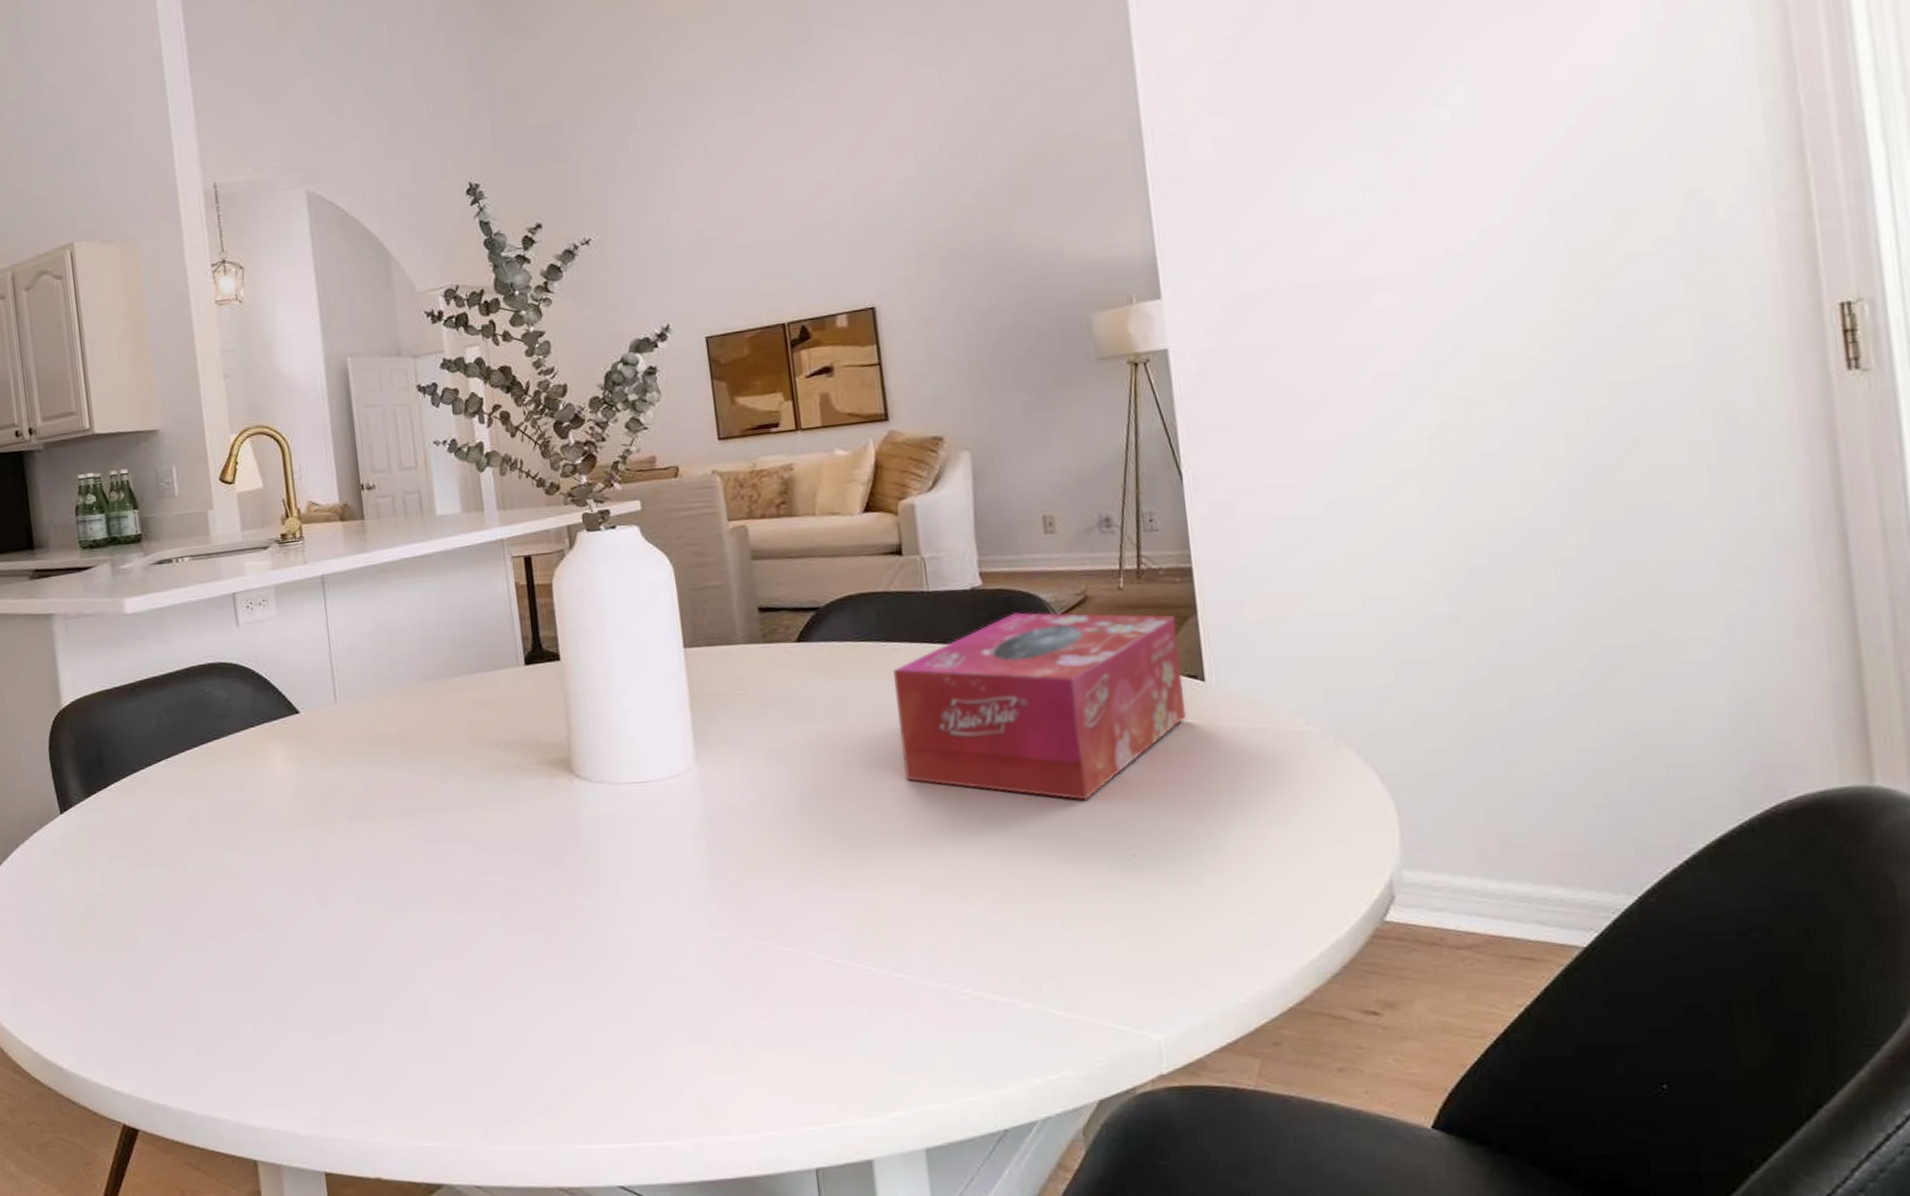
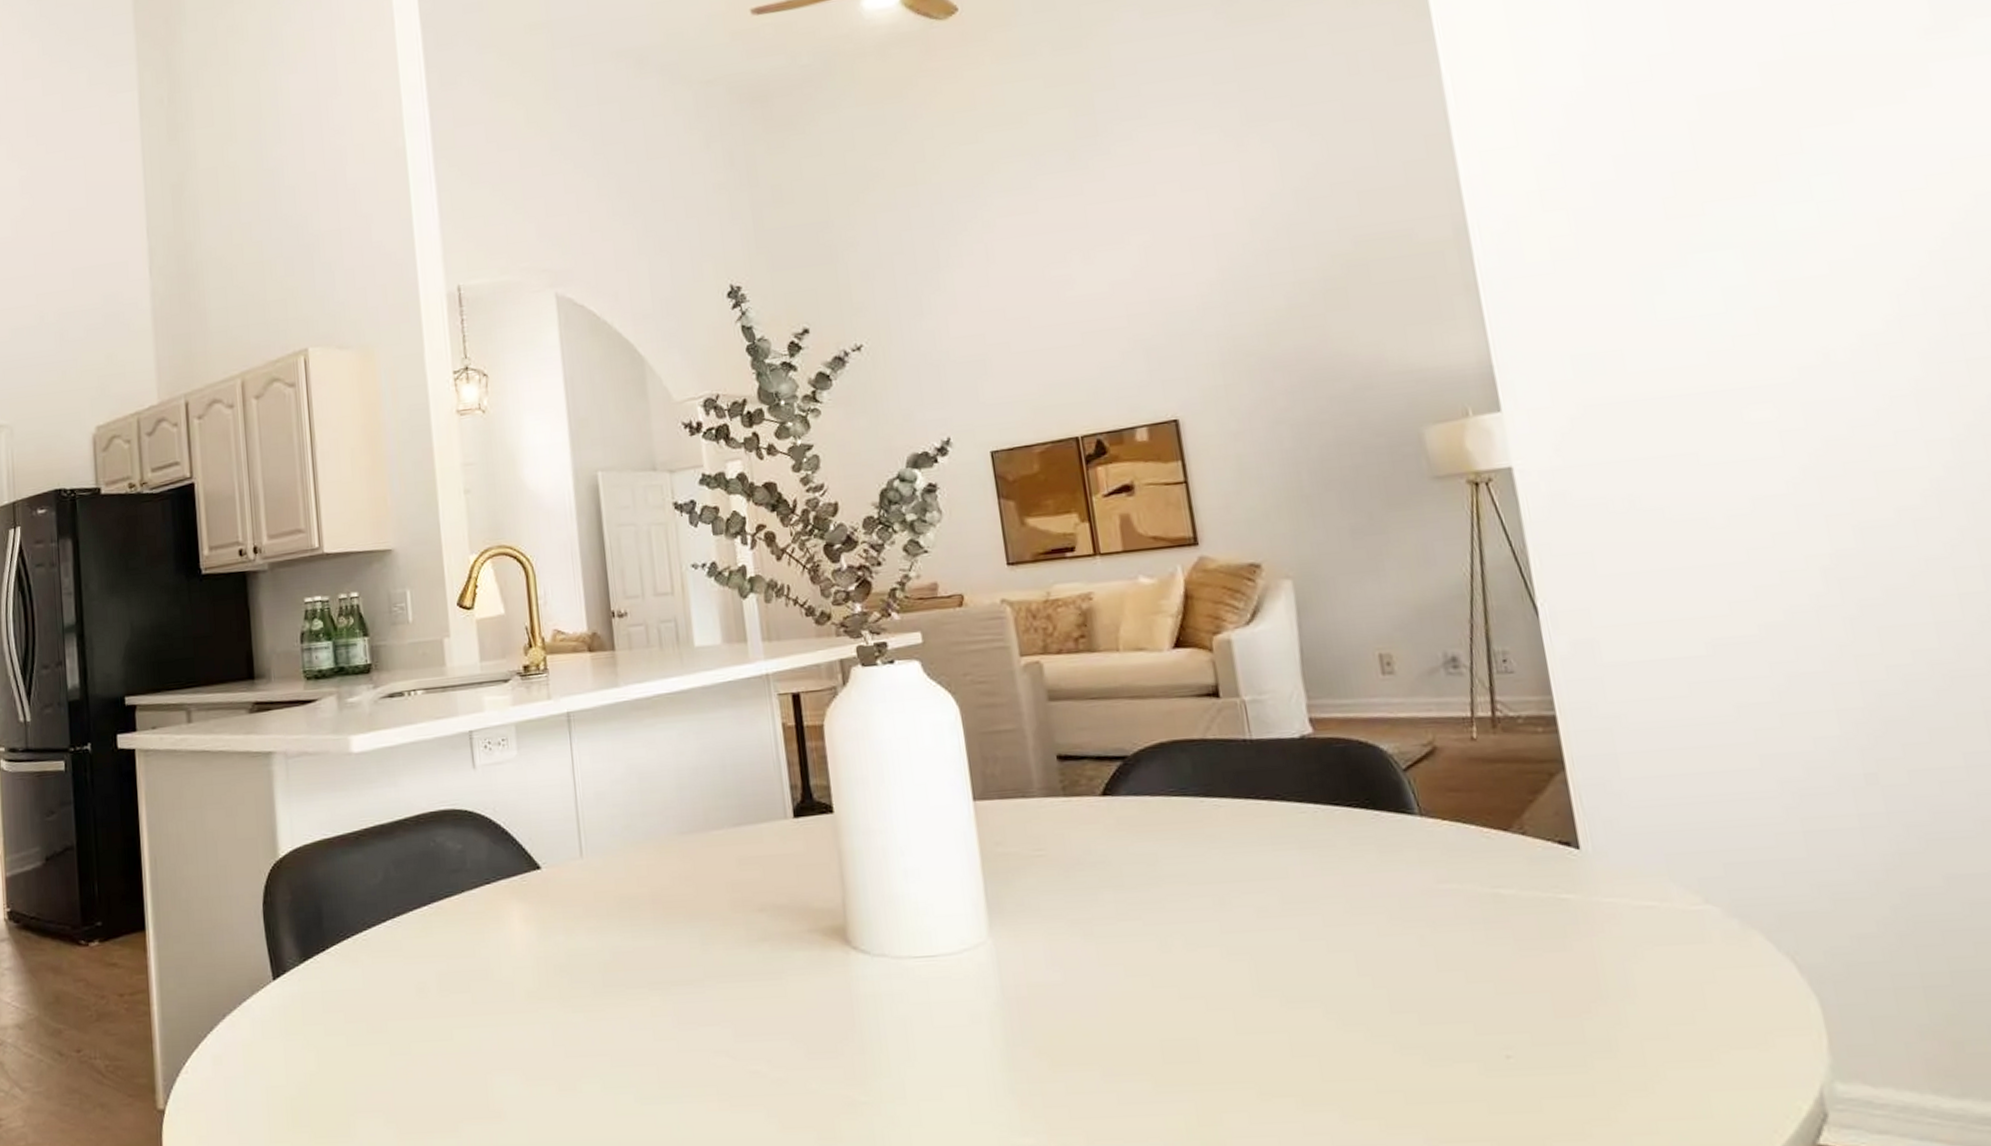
tissue box: present [892,612,1187,800] -> none [1213,765,1561,989]

